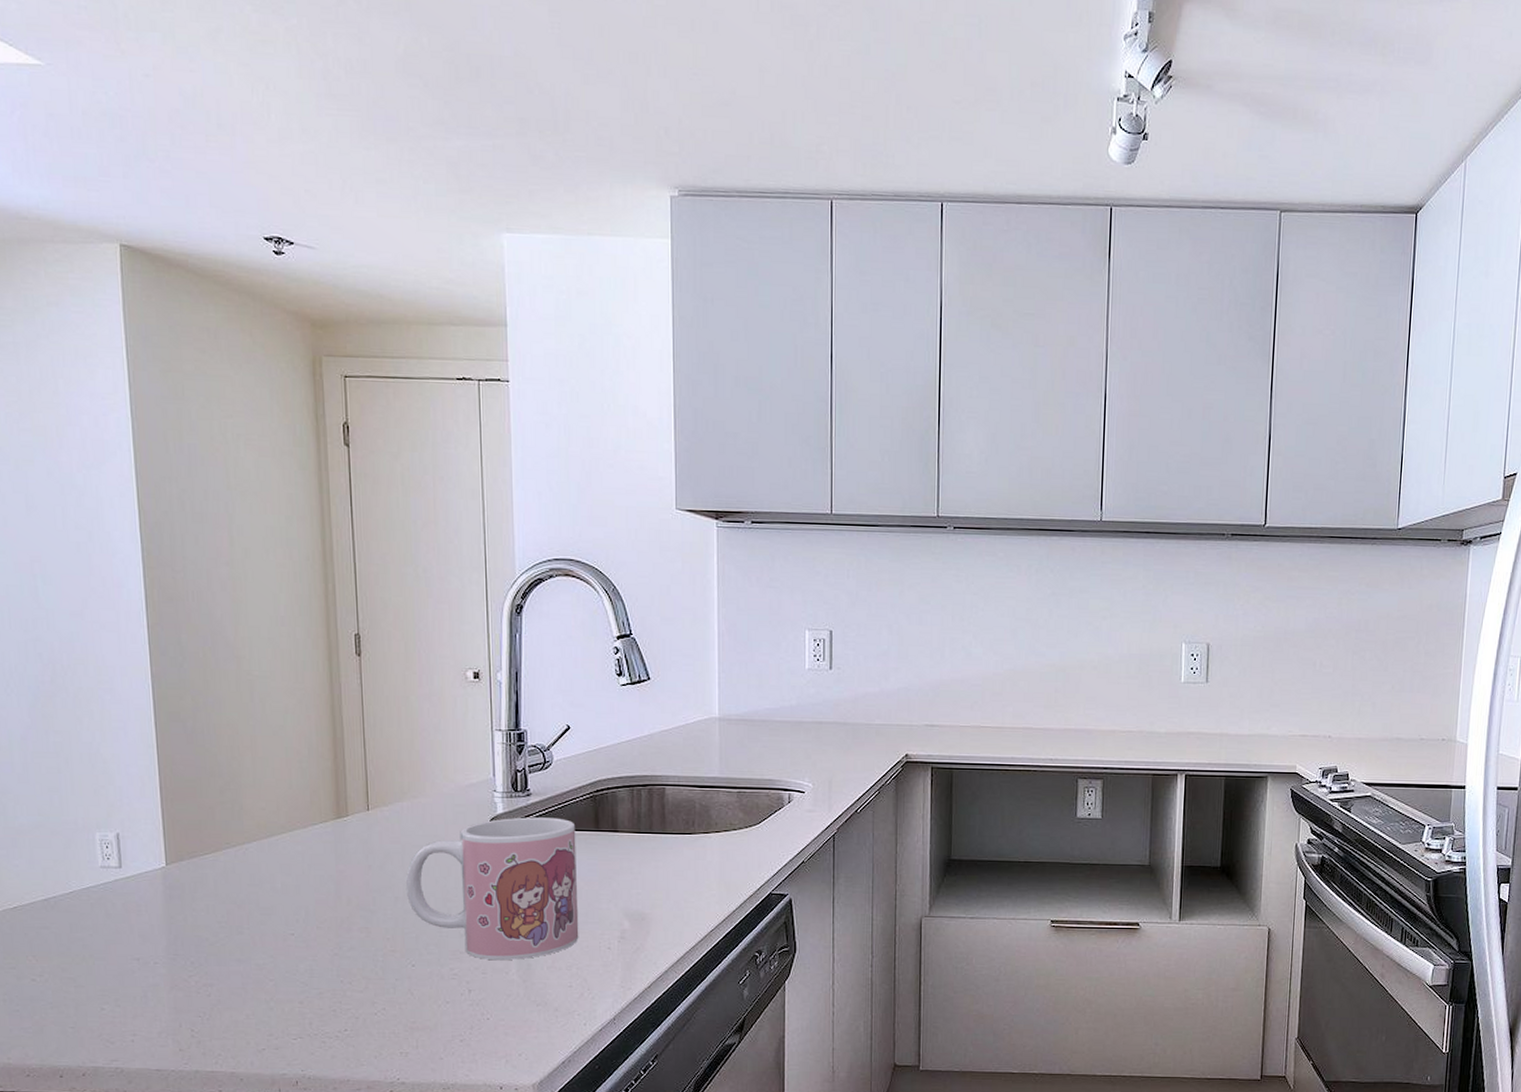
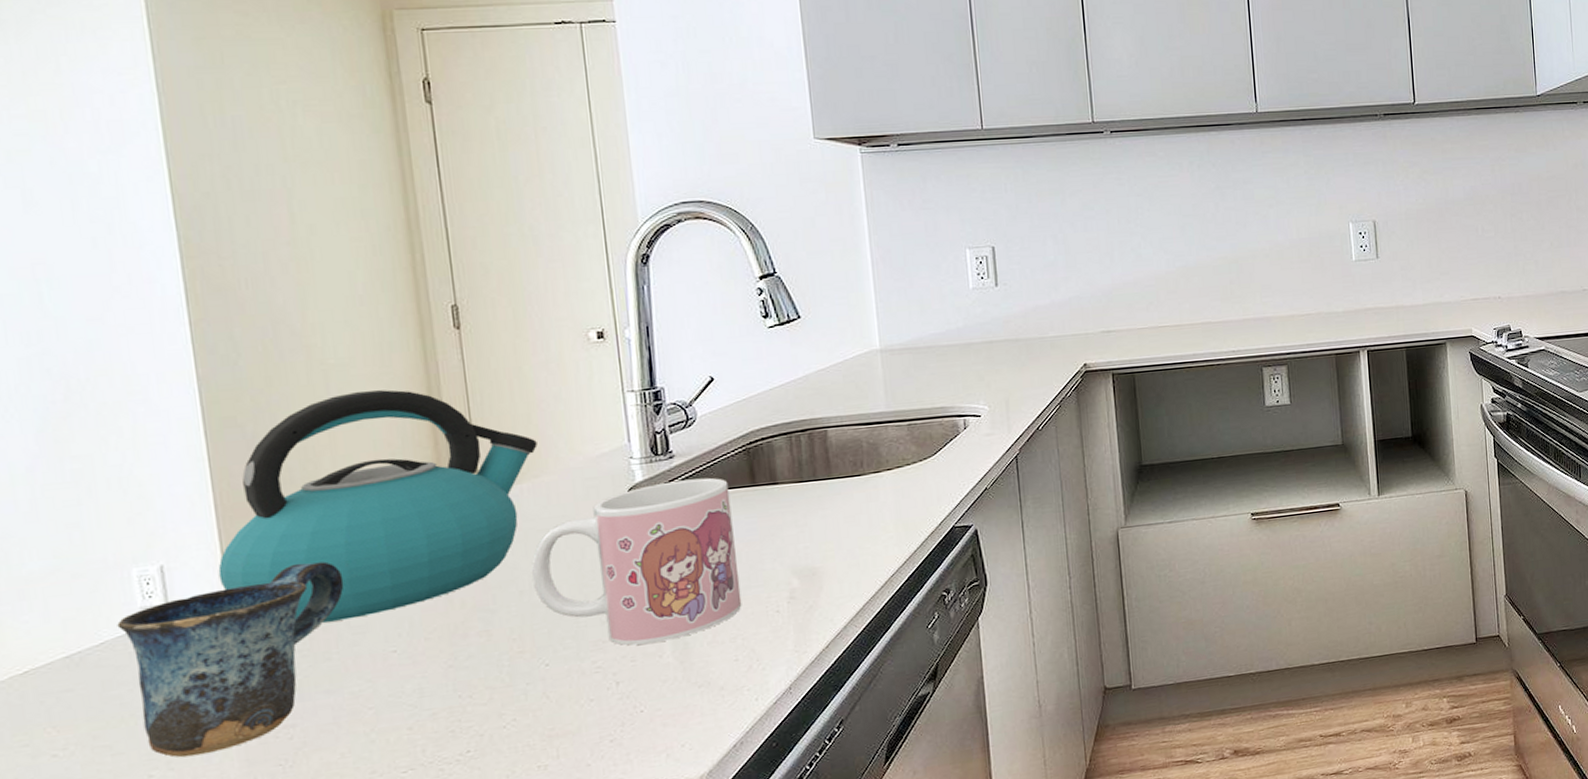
mug: none [83,847,256,998] -> present [117,561,344,758]
kettle: none [160,703,418,901] -> present [218,390,538,623]

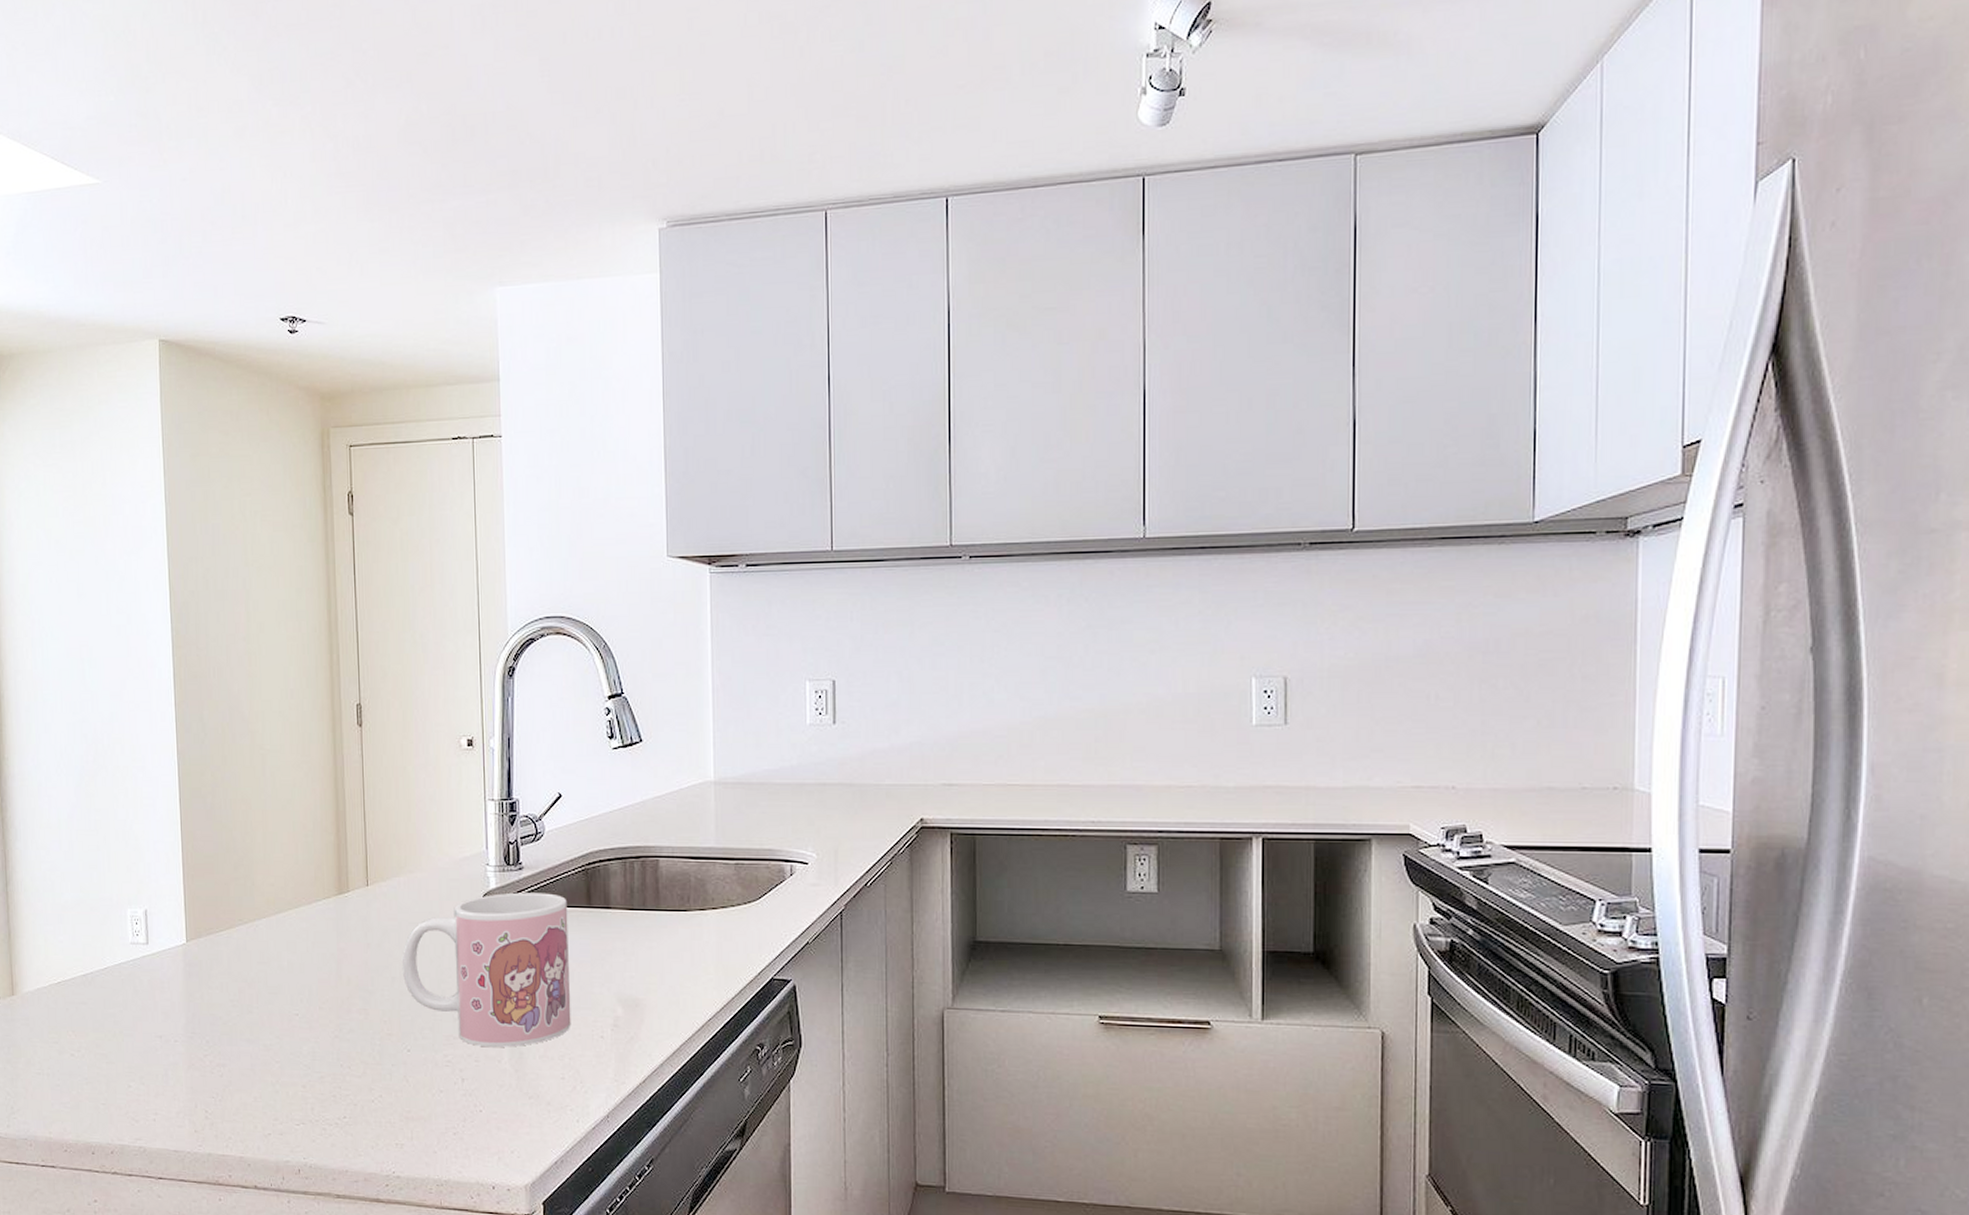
mug: present [117,561,344,758] -> none [116,923,265,1076]
kettle: present [218,390,538,623] -> none [182,777,414,980]

